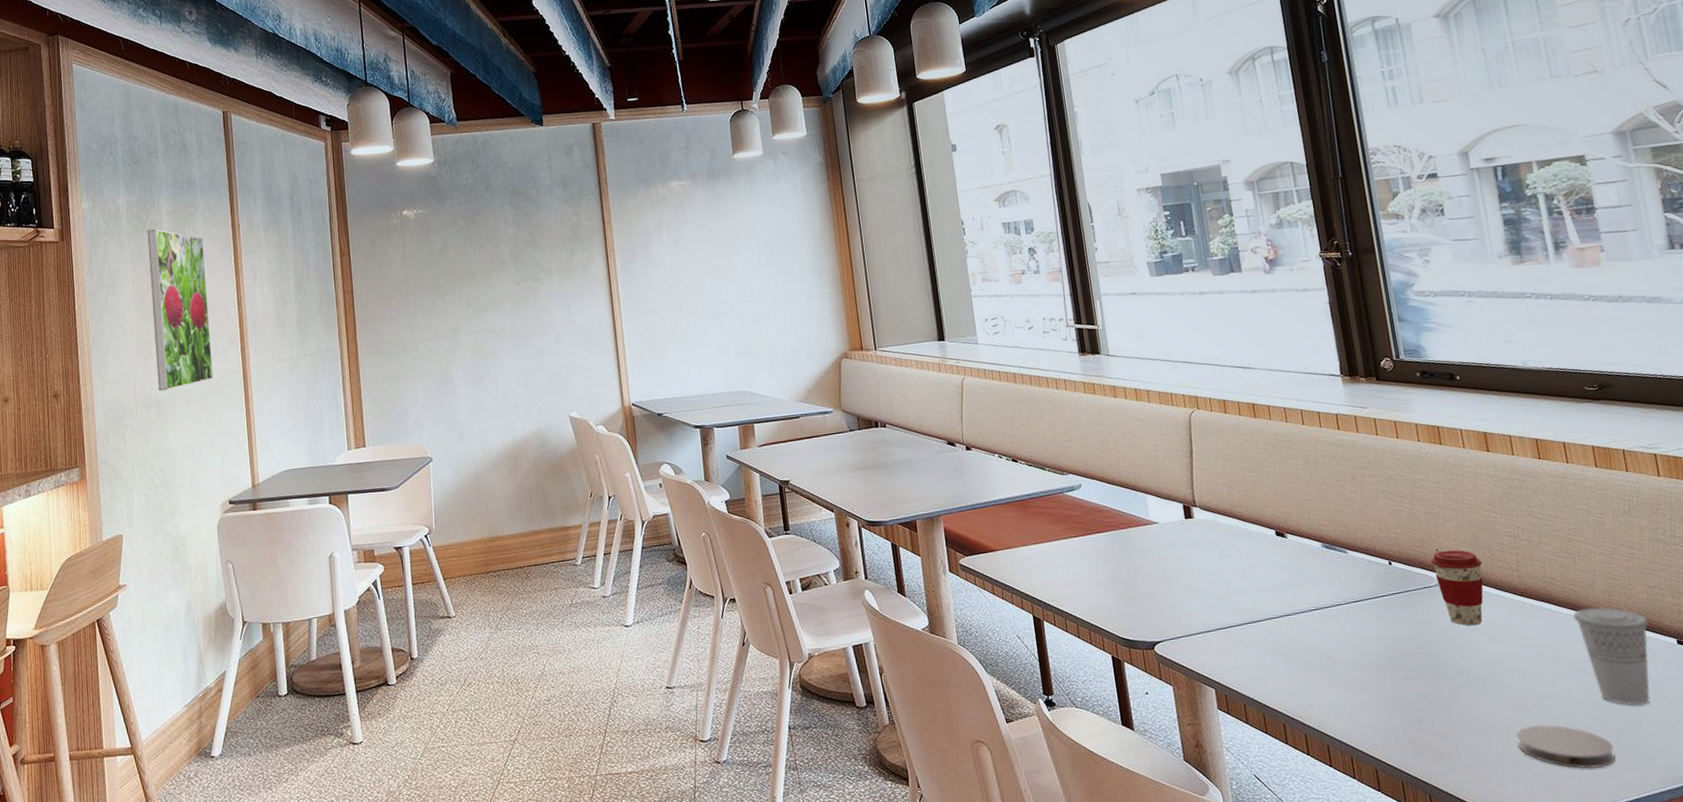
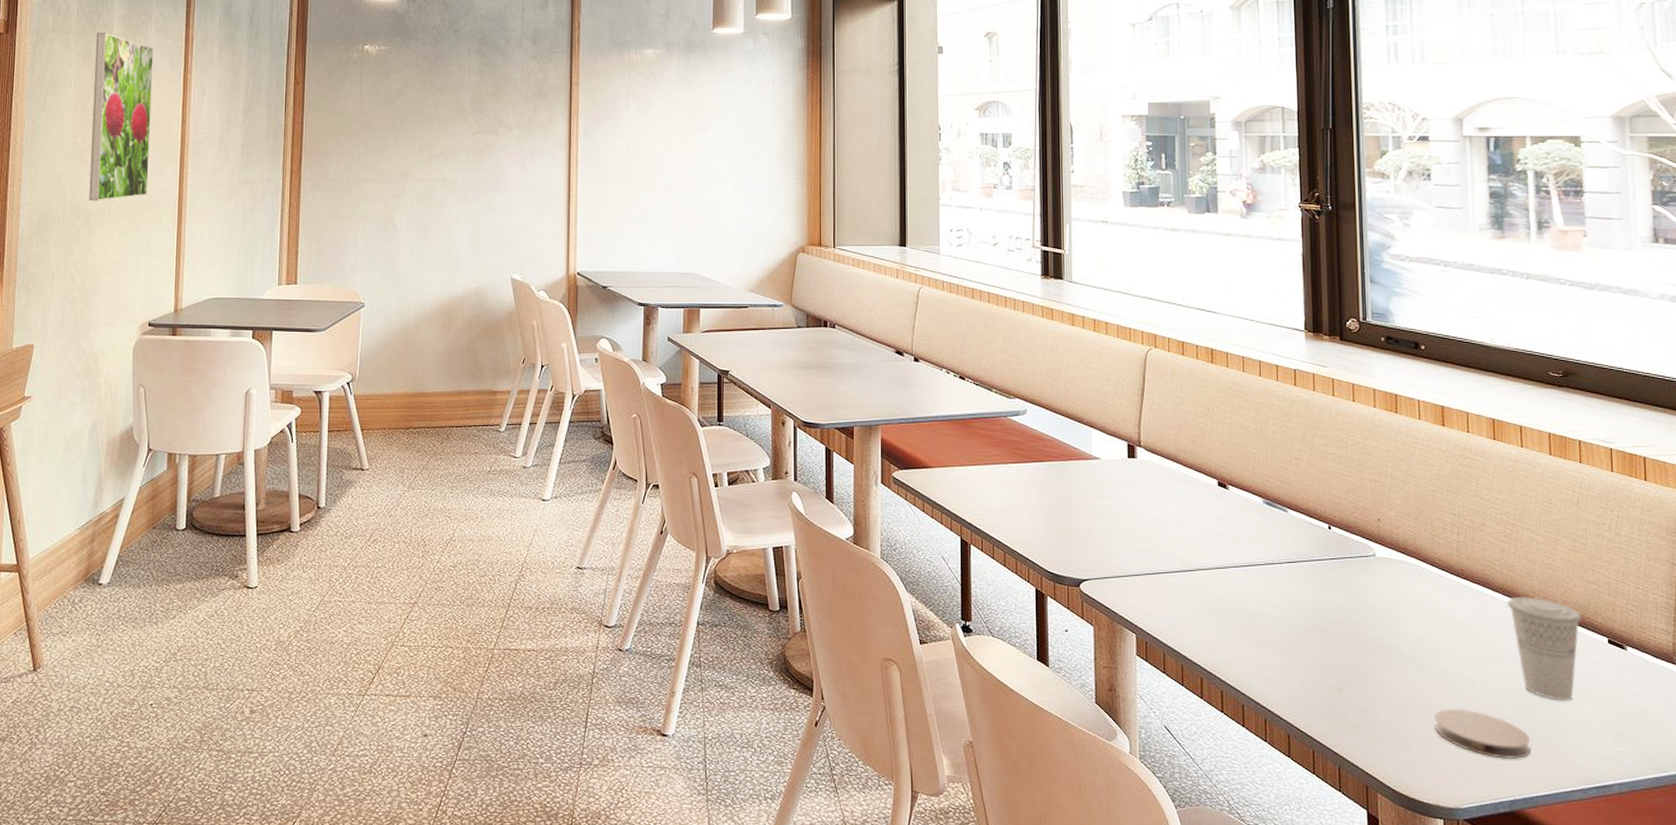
coffee cup: present [1431,550,1484,626] -> none [1371,521,1423,601]

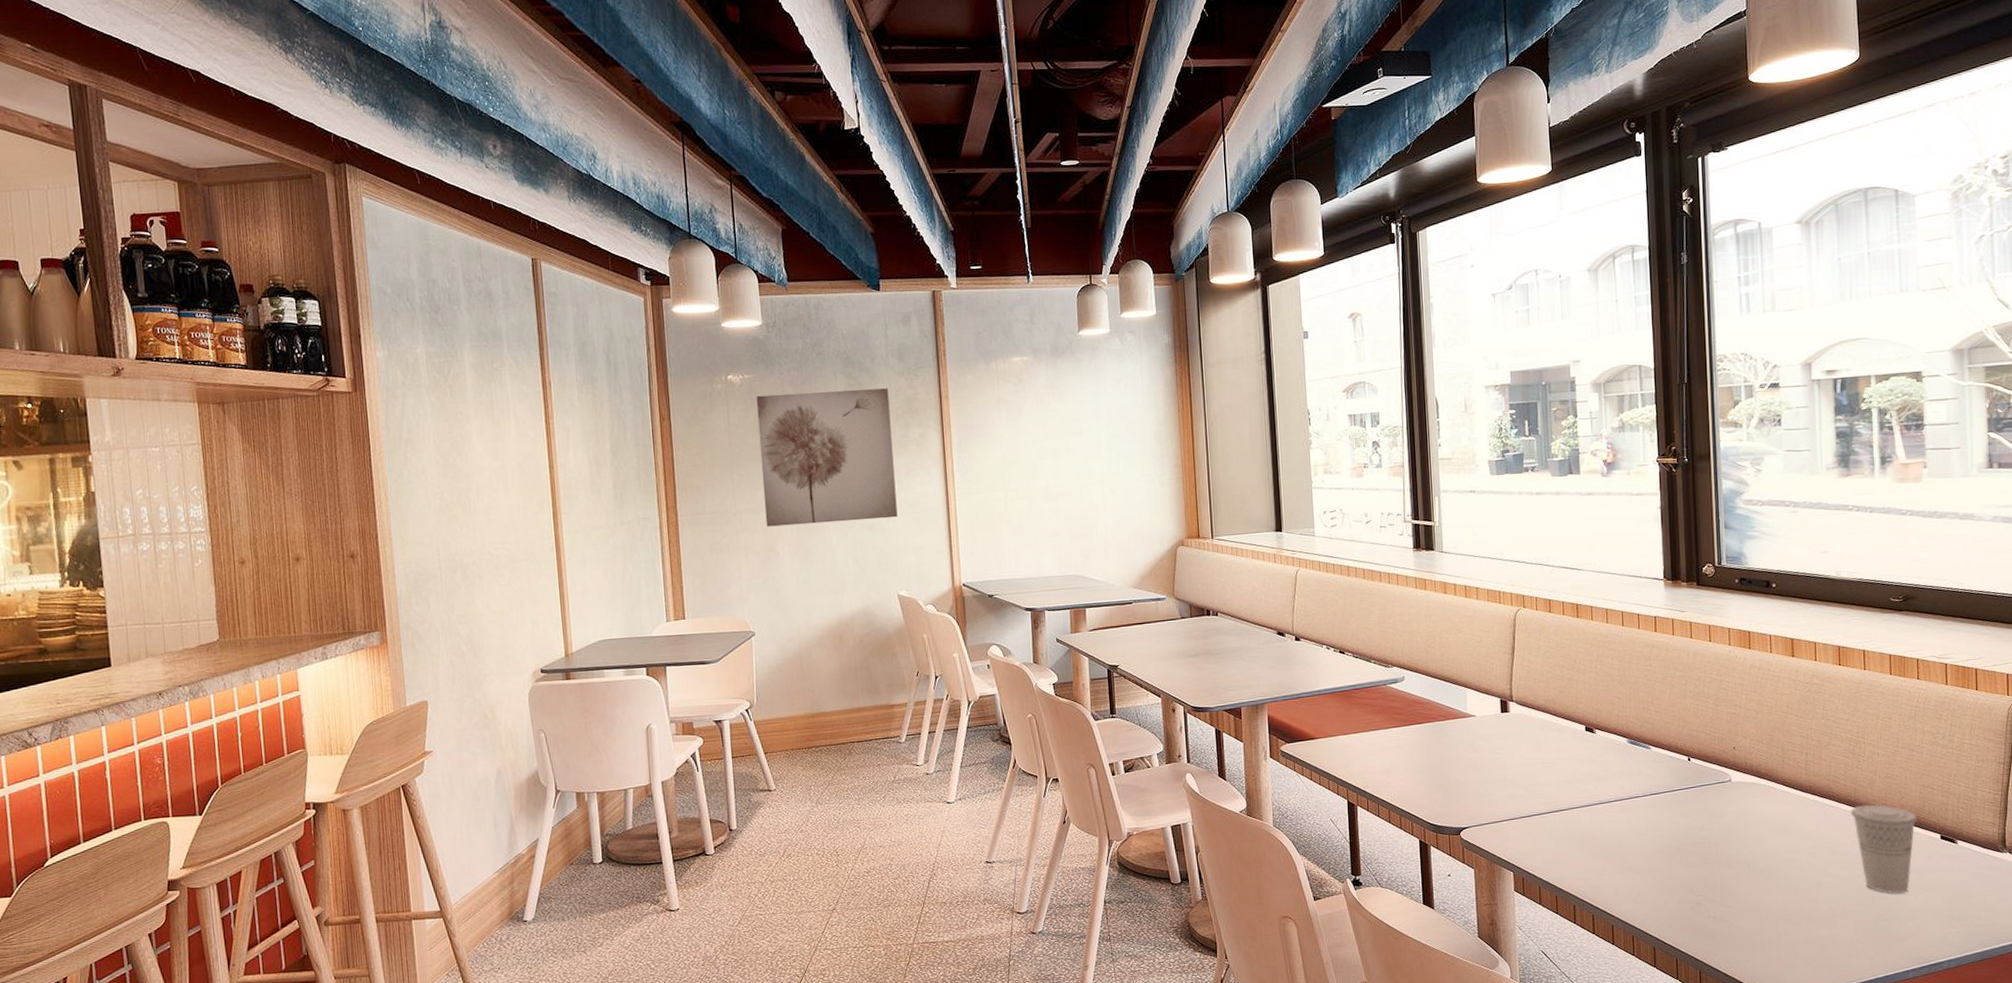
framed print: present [89,33,154,201] -> none [449,383,524,555]
wall art: none [387,67,520,200] -> present [756,388,898,527]
coaster: present [1434,708,1531,759] -> none [1785,909,1871,949]

